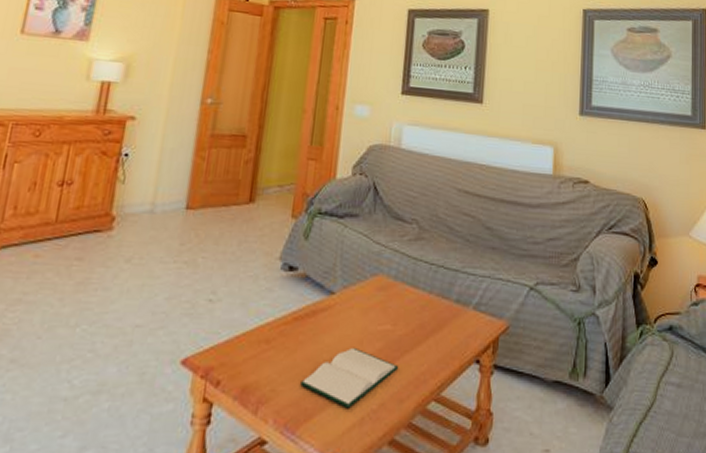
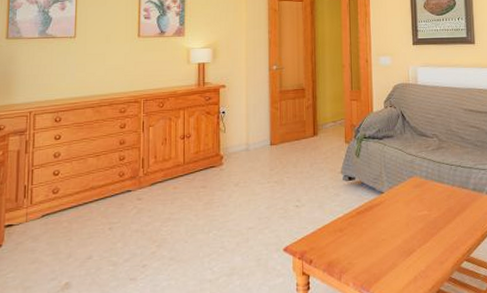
hardback book: present [300,347,399,409] -> none [368,228,437,271]

